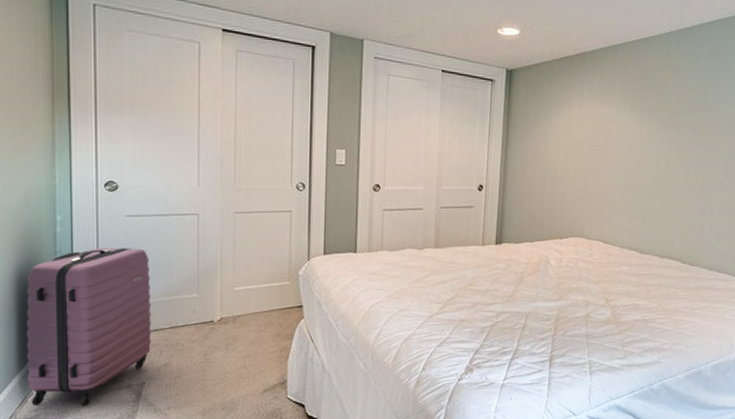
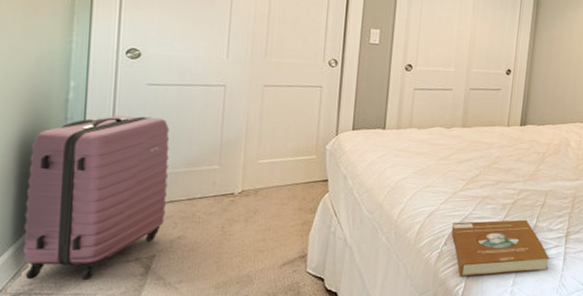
book: none [429,343,533,402] -> present [451,219,550,276]

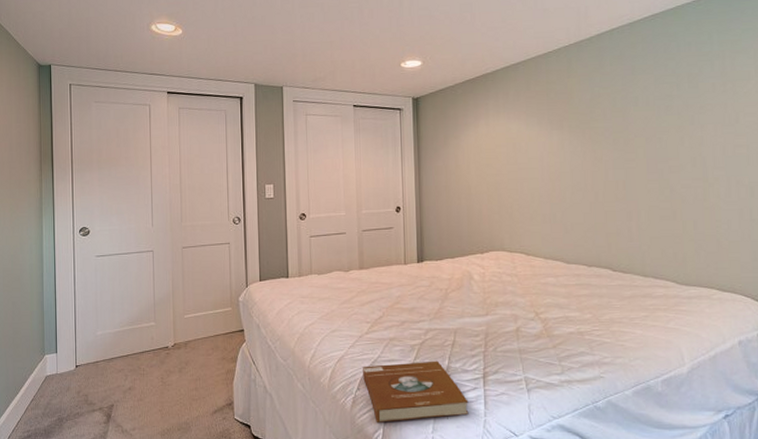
suitcase: present [23,115,170,281] -> none [21,284,118,428]

